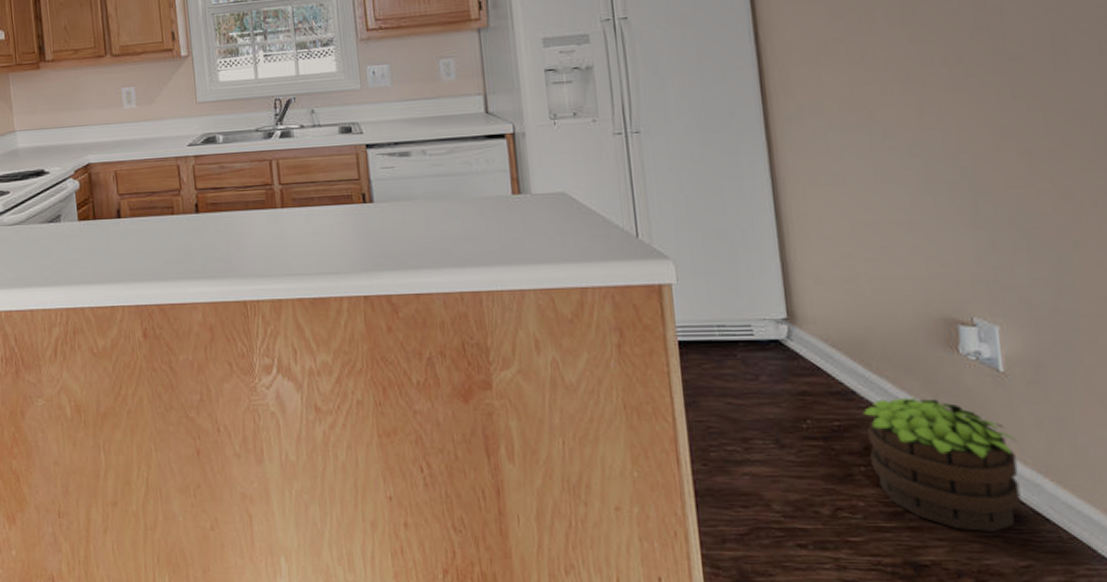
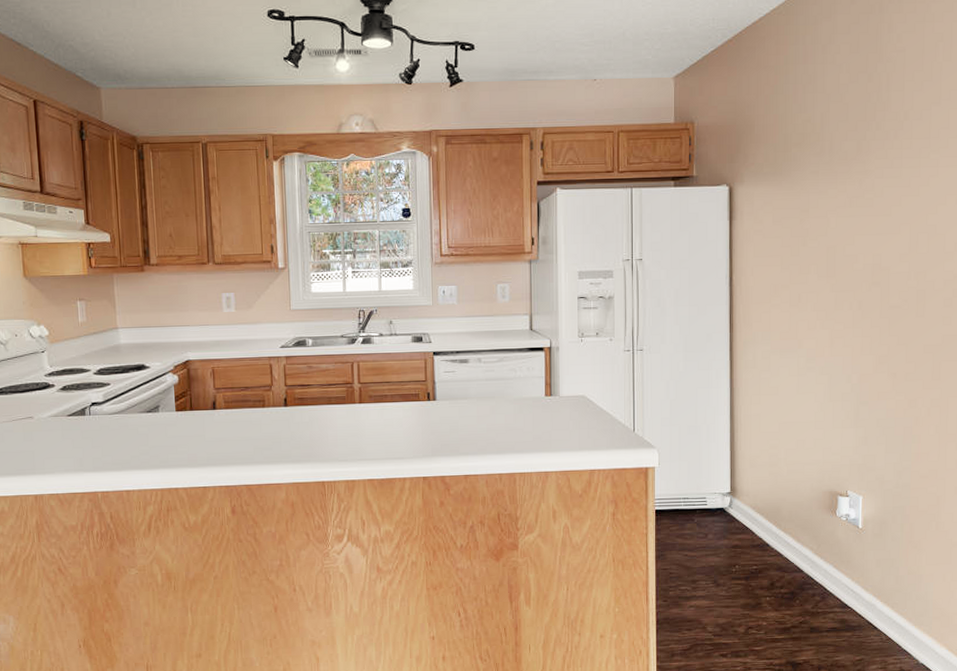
potted plant: present [862,397,1021,532] -> none [772,547,865,638]

